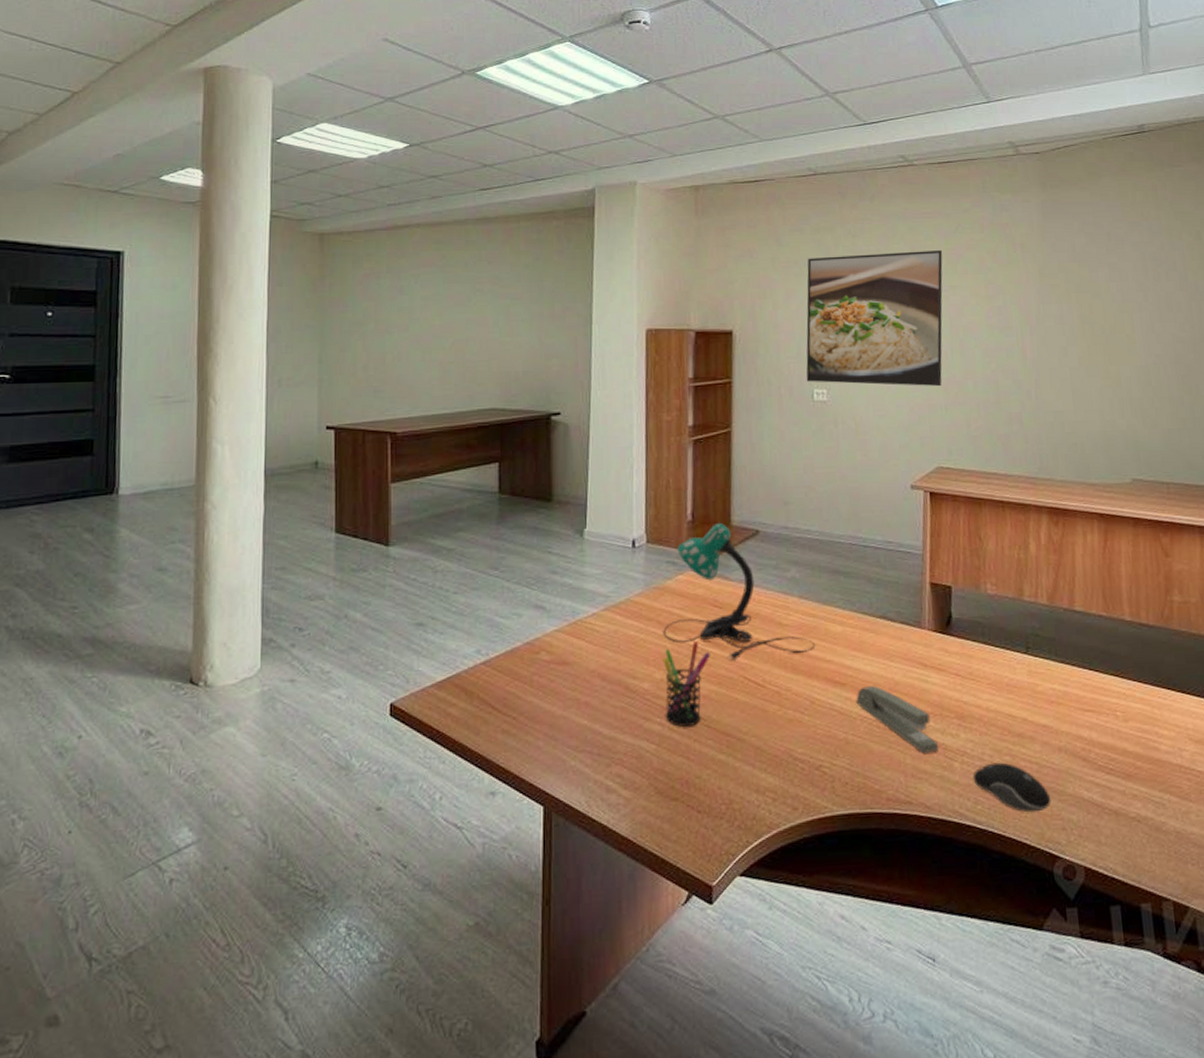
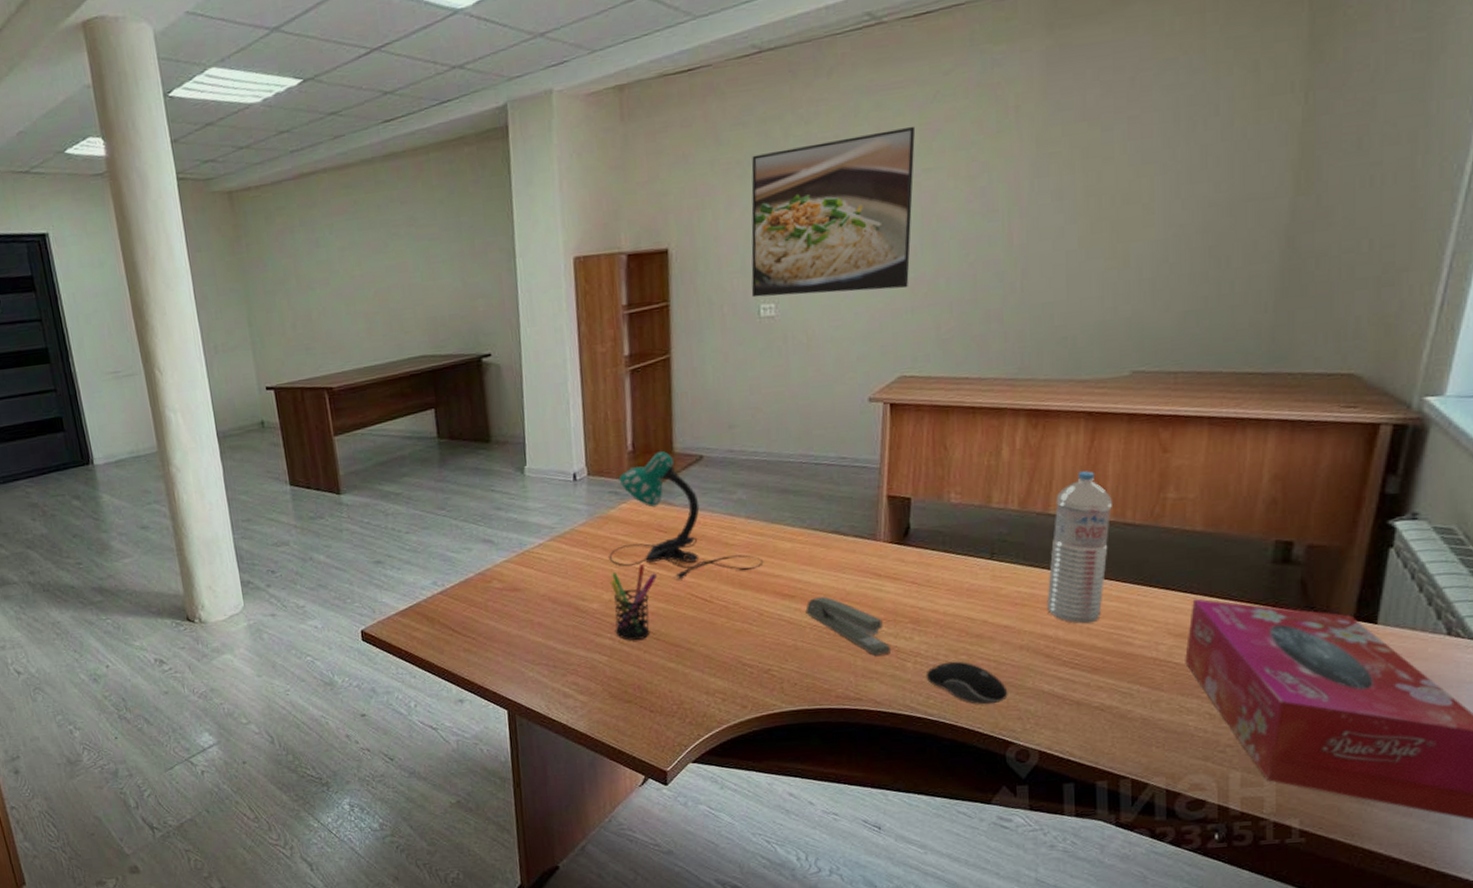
water bottle: none [1079,570,1129,726] -> present [1047,471,1112,624]

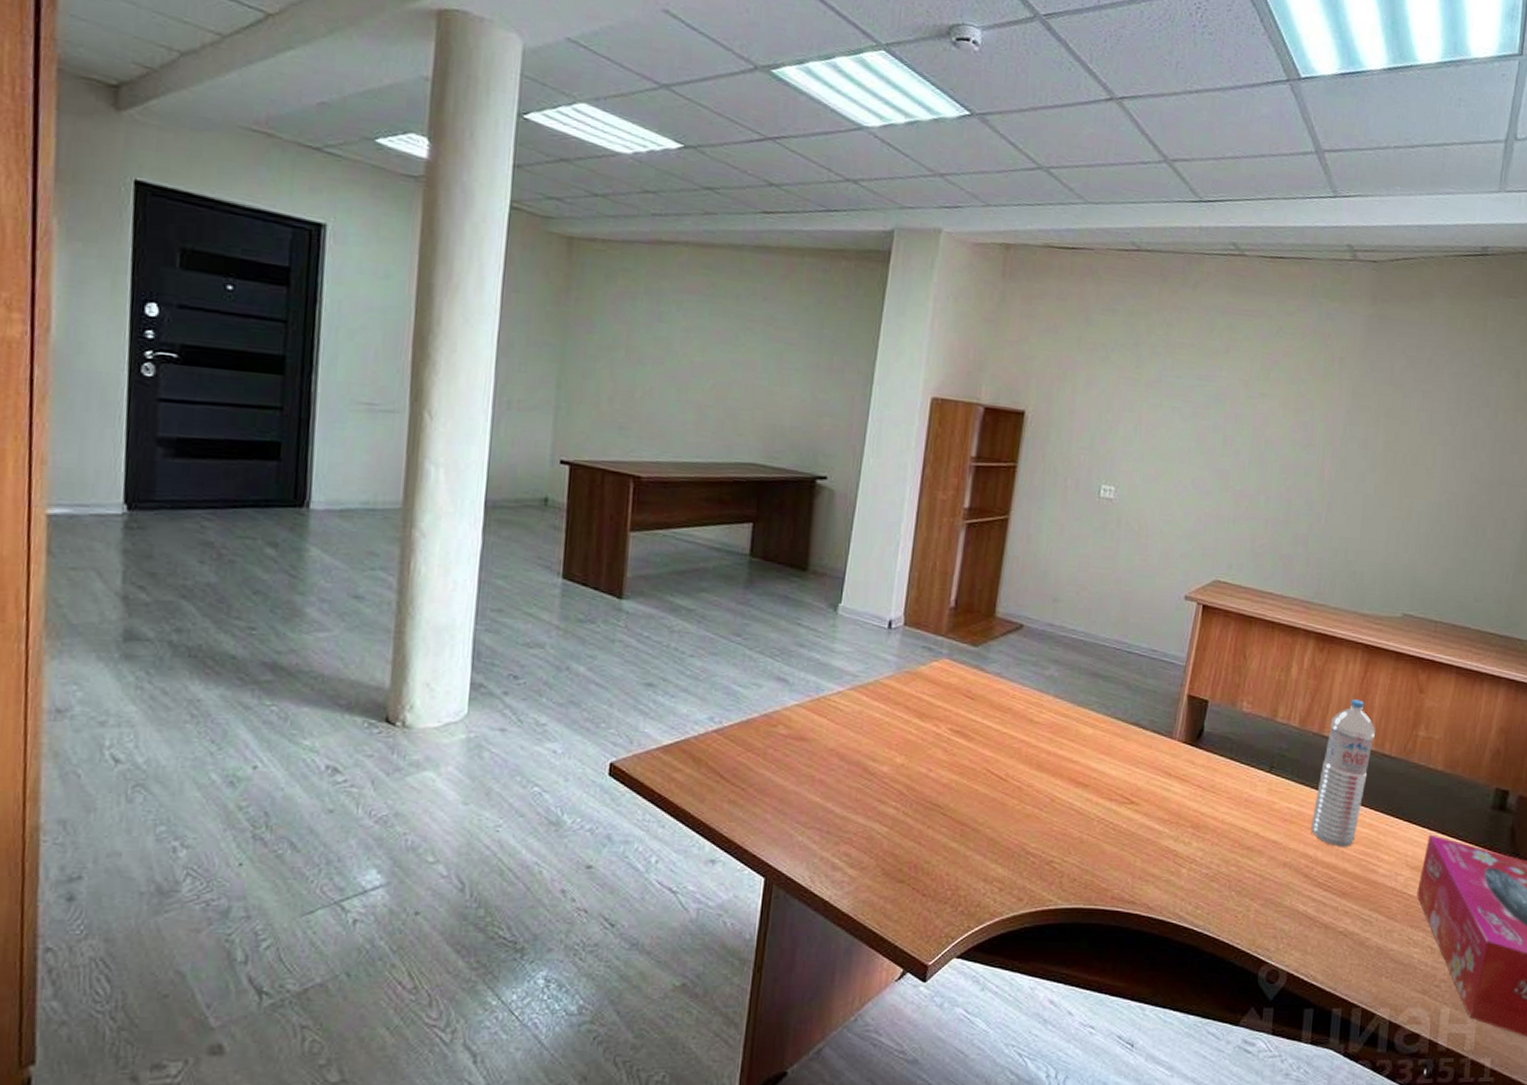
desk lamp: present [609,451,764,580] -> none [909,613,1064,753]
pen holder: present [610,564,658,641] -> none [901,730,957,813]
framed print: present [751,125,916,298] -> none [1095,342,1259,498]
stapler: present [805,597,892,656] -> none [1096,790,1170,858]
computer mouse: present [925,661,1008,705] -> none [1197,872,1268,920]

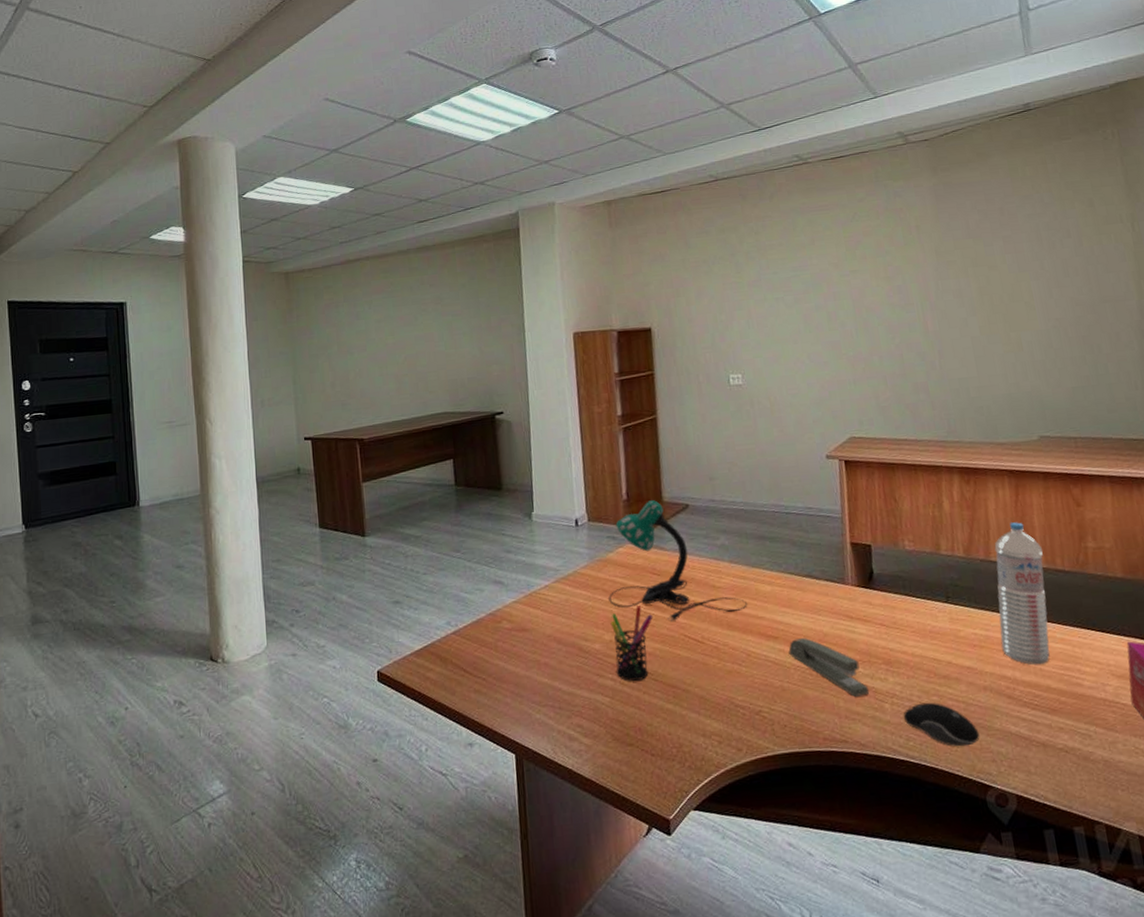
pen holder: none [901,730,957,813] -> present [610,606,654,681]
desk lamp: none [909,613,1064,753] -> present [608,500,748,621]
stapler: none [1096,790,1170,858] -> present [788,638,870,697]
computer mouse: none [1197,872,1268,920] -> present [903,702,980,747]

